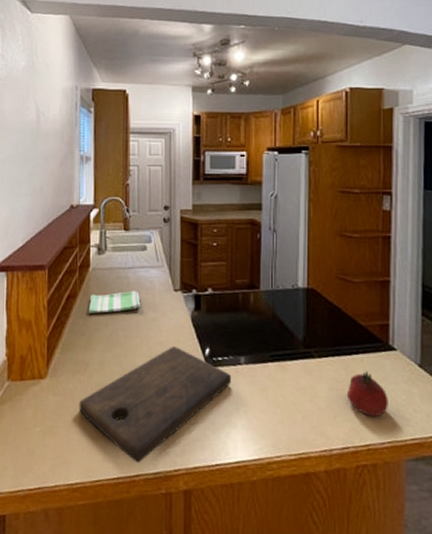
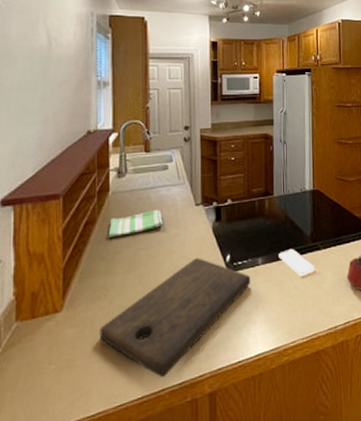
smartphone: none [264,351,308,385] -> present [279,248,315,276]

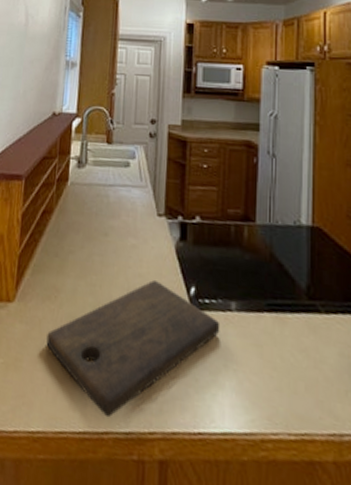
dish towel: present [108,209,163,237] -> none [63,211,120,234]
smartphone: present [279,248,315,276] -> none [259,299,312,343]

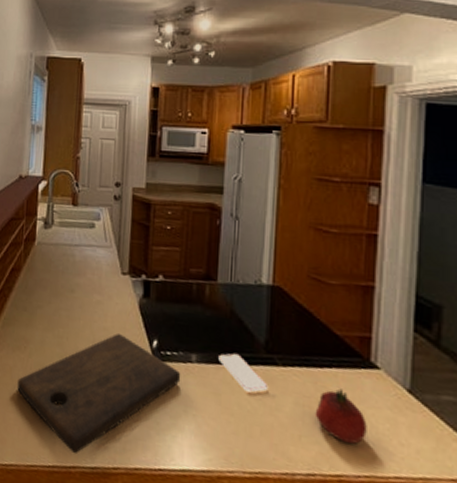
smartphone: none [259,299,312,343] -> present [218,353,269,393]

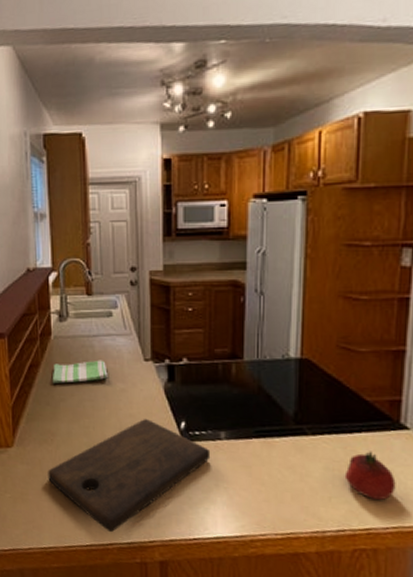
dish towel: none [31,269,86,291] -> present [52,360,108,384]
smartphone: present [218,353,269,393] -> none [248,427,299,462]

